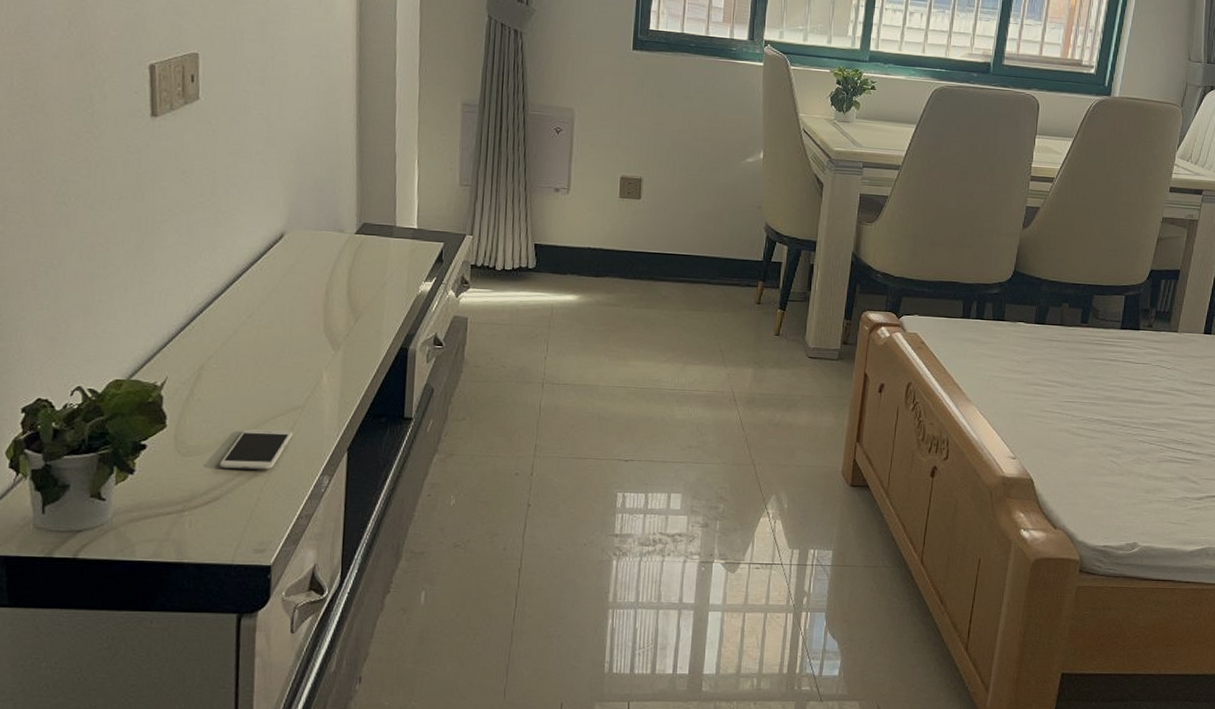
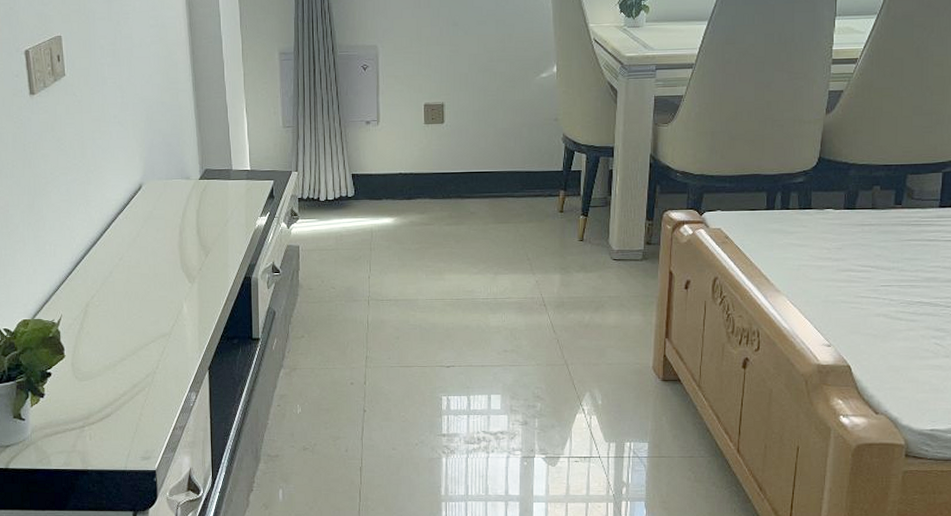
smartphone: present [219,429,293,470] -> none [108,355,164,390]

